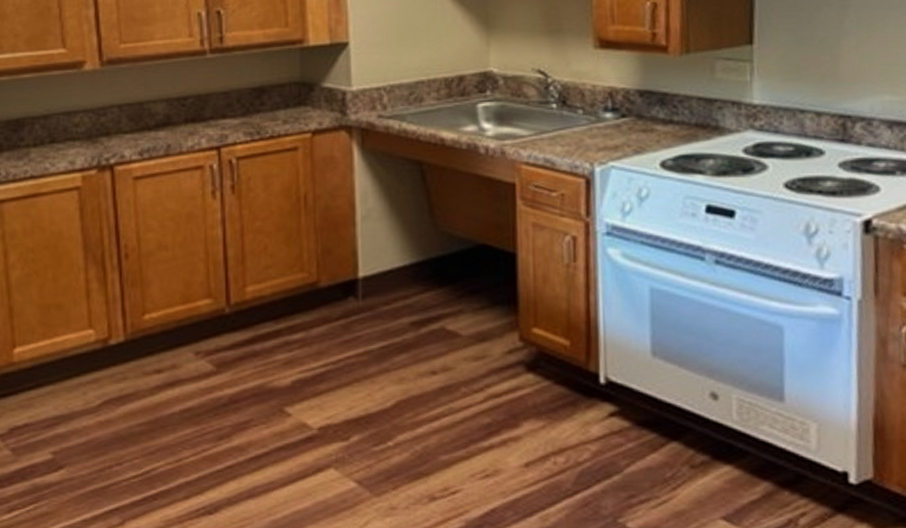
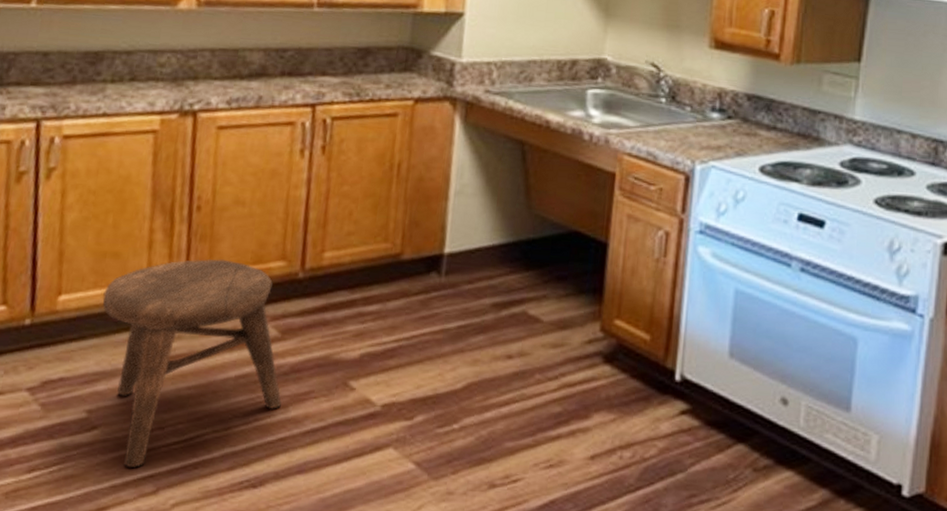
stool: none [52,302,225,503] -> present [102,258,282,469]

